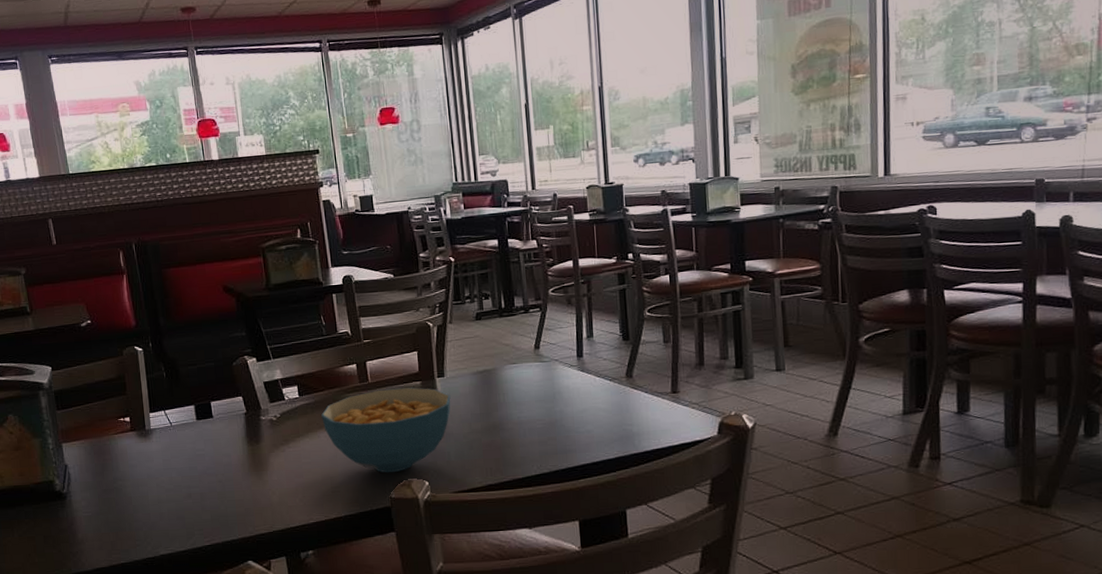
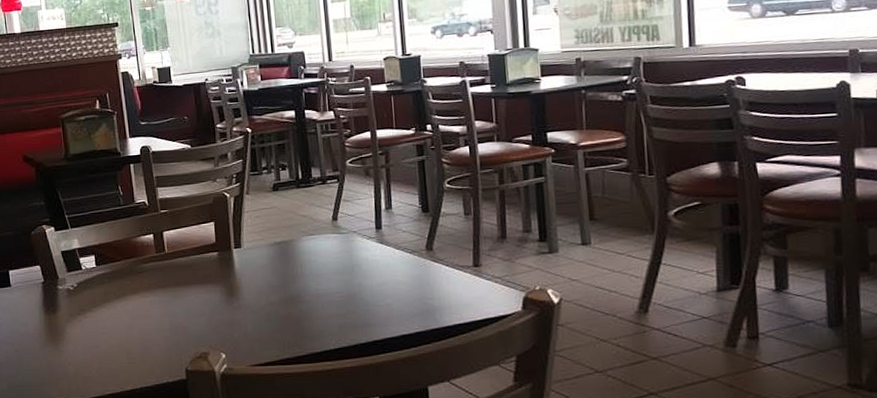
cereal bowl: present [321,387,451,473] -> none [118,258,248,345]

